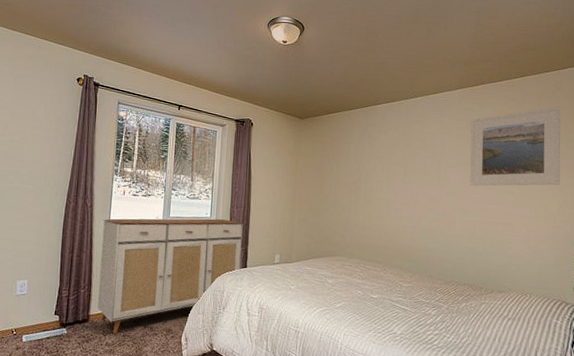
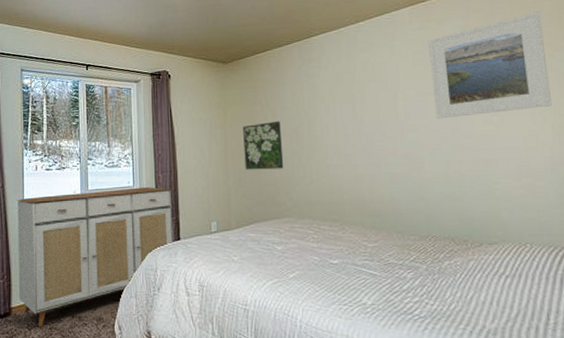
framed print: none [309,173,343,215] -> present [243,120,284,170]

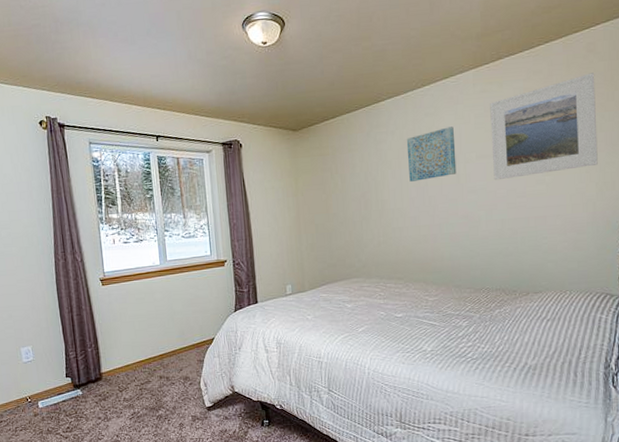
sideboard: present [16,187,174,327] -> none [97,255,252,389]
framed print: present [243,120,284,170] -> none [314,186,353,236]
wall art: none [340,63,395,117] -> present [406,126,457,182]

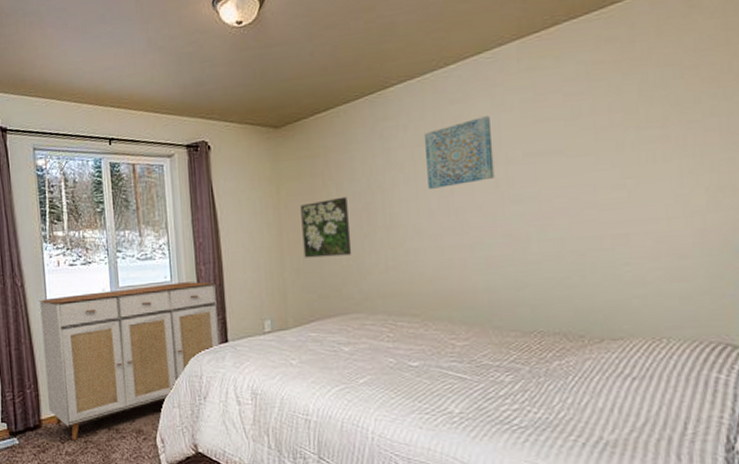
sideboard: none [97,255,252,389] -> present [38,281,221,440]
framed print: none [314,186,353,236] -> present [300,196,352,258]
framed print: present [490,73,598,181] -> none [542,35,708,186]

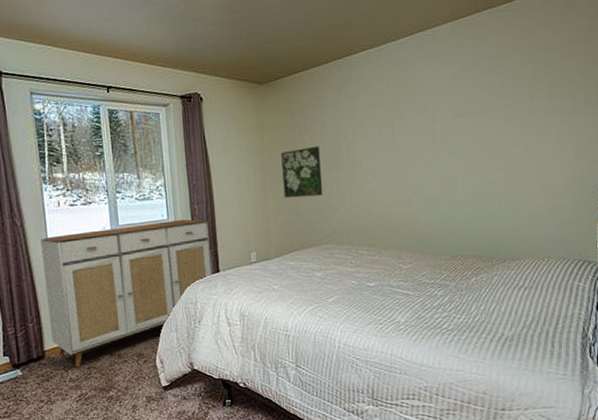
wall art: present [423,116,495,189] -> none [380,83,433,141]

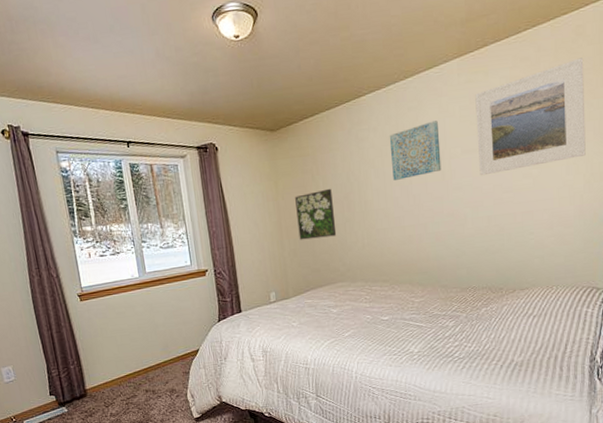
sideboard: present [39,219,213,368] -> none [74,264,236,404]
wall art: none [380,83,433,141] -> present [389,120,442,180]
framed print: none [467,29,577,141] -> present [475,57,586,176]

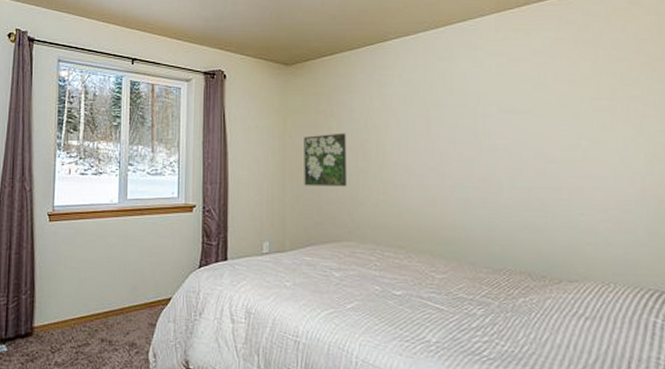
wall art: present [389,120,442,180] -> none [415,75,474,133]
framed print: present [475,57,586,176] -> none [514,27,646,141]

